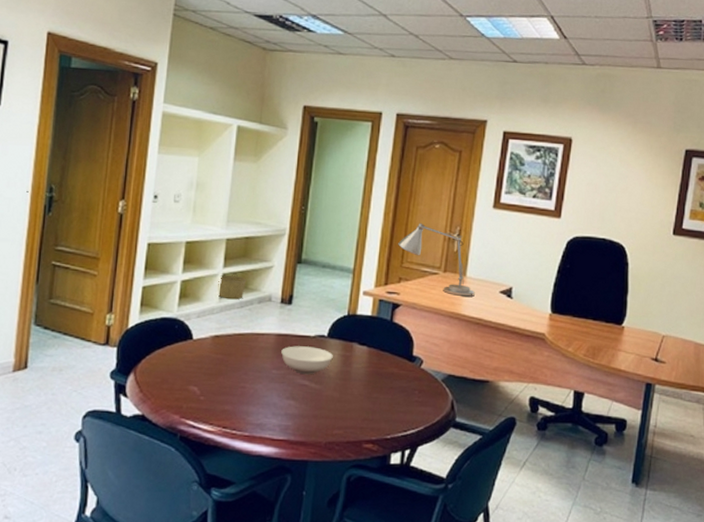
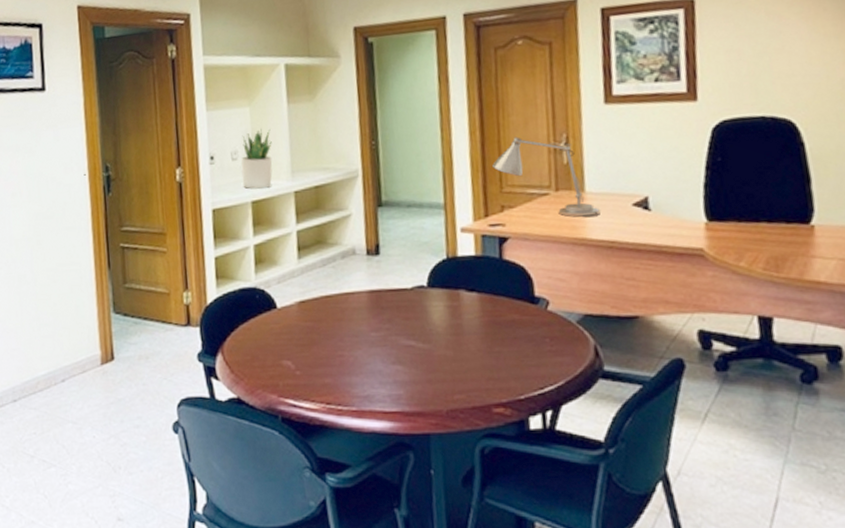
planter: none [180,178,215,232] -> present [241,128,272,189]
basket: present [217,273,247,299] -> none [293,228,325,258]
bowl: present [281,346,333,375] -> none [377,300,438,334]

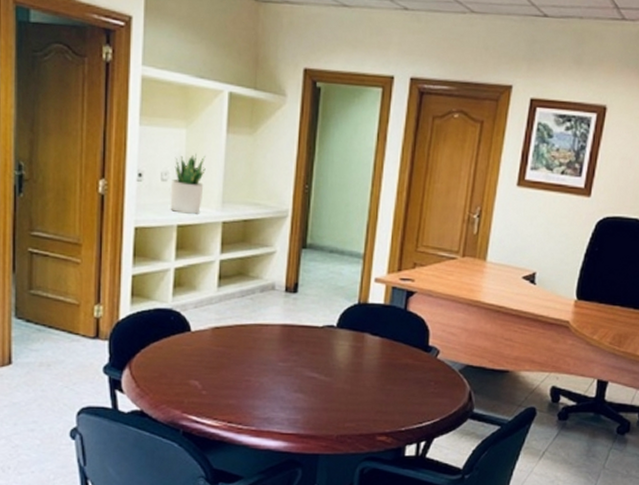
desk lamp: present [492,136,600,218] -> none [412,202,495,284]

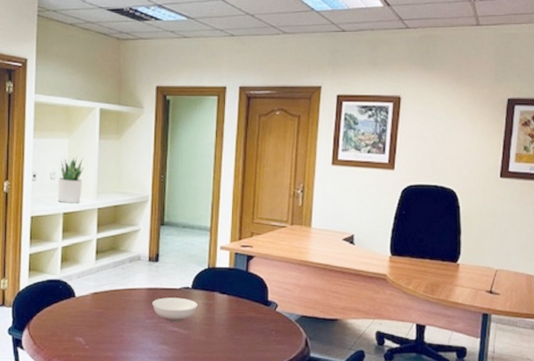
bowl: none [287,337,343,367] -> present [152,298,198,322]

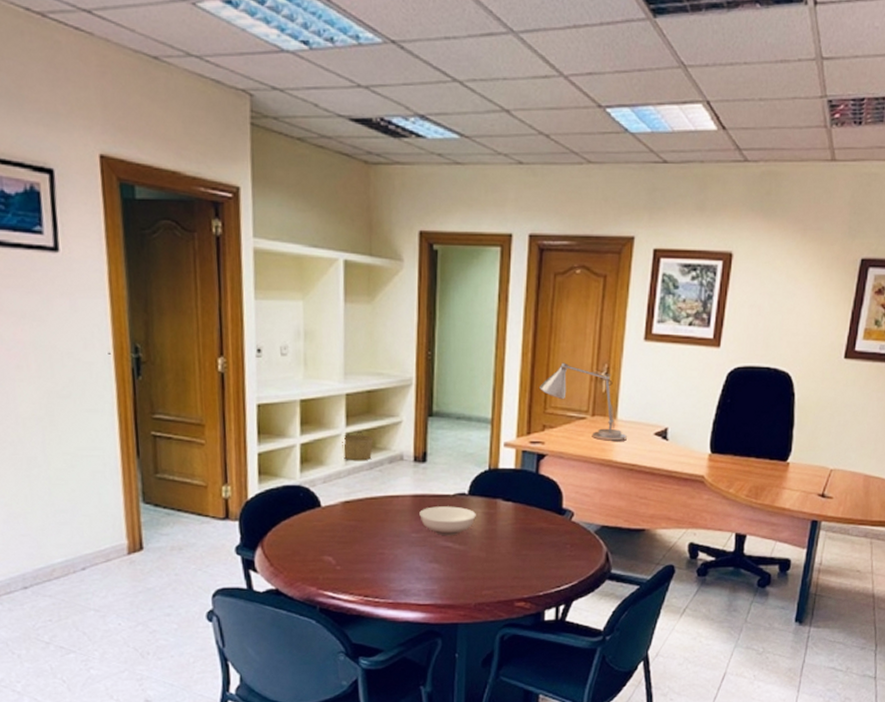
planter: present [57,156,84,203] -> none [291,325,325,387]
basket: none [93,237,118,260] -> present [342,431,374,460]
desk lamp: none [248,182,320,246] -> present [540,362,627,442]

